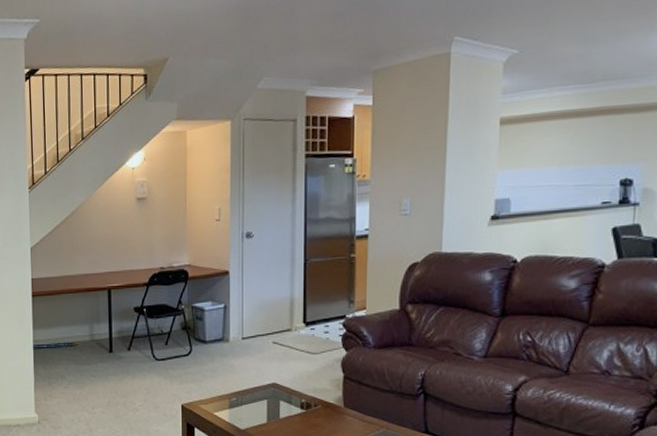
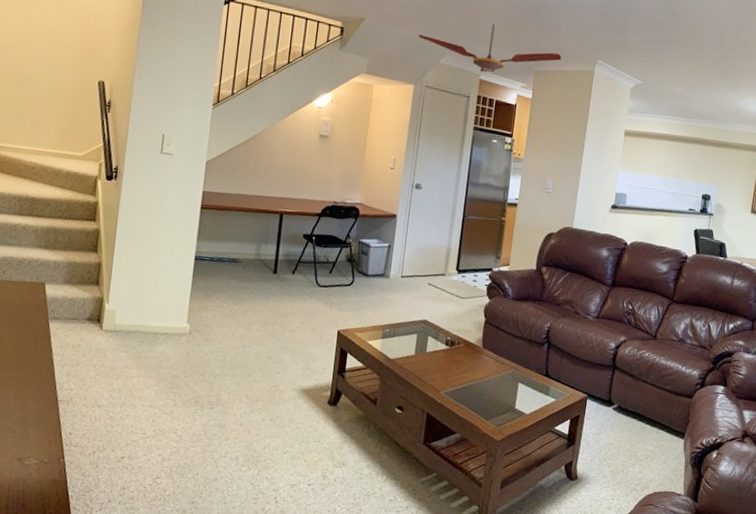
ceiling fan: none [228,26,406,88] -> present [418,24,562,73]

